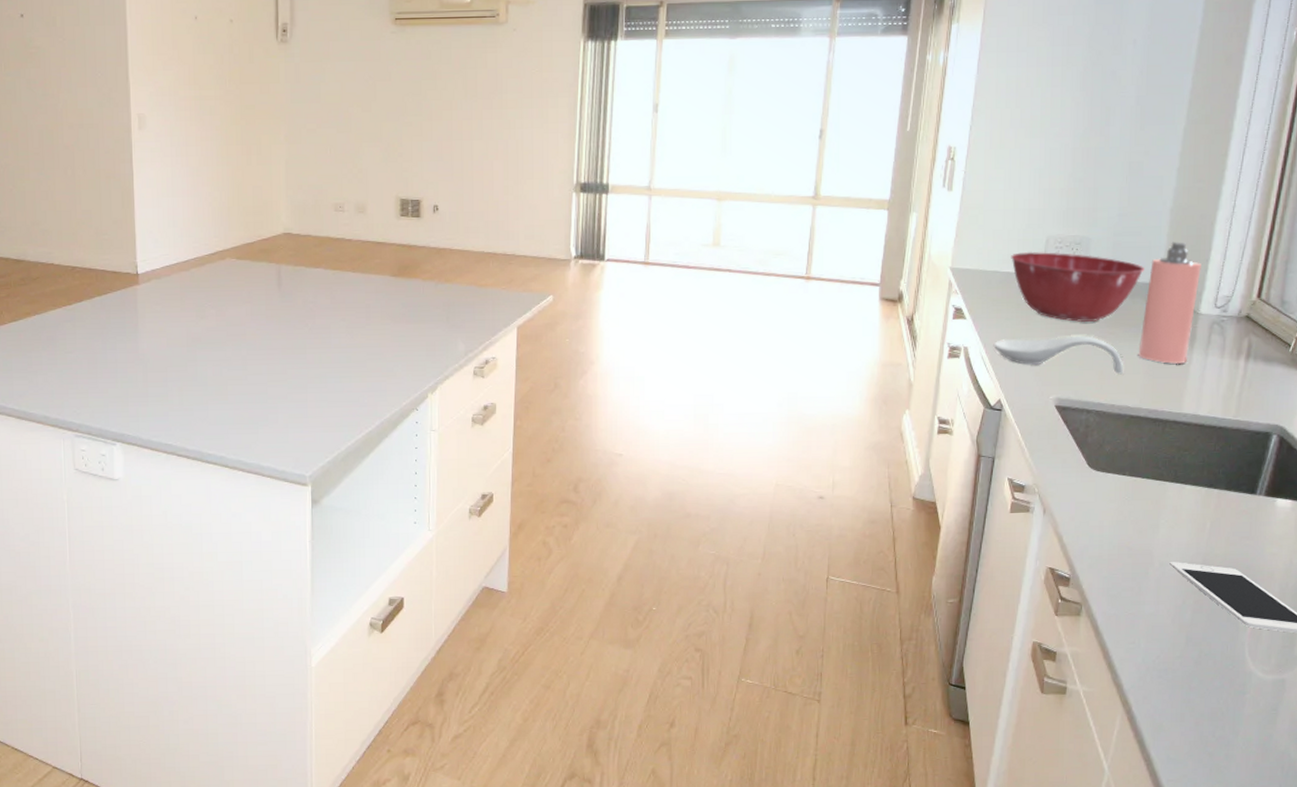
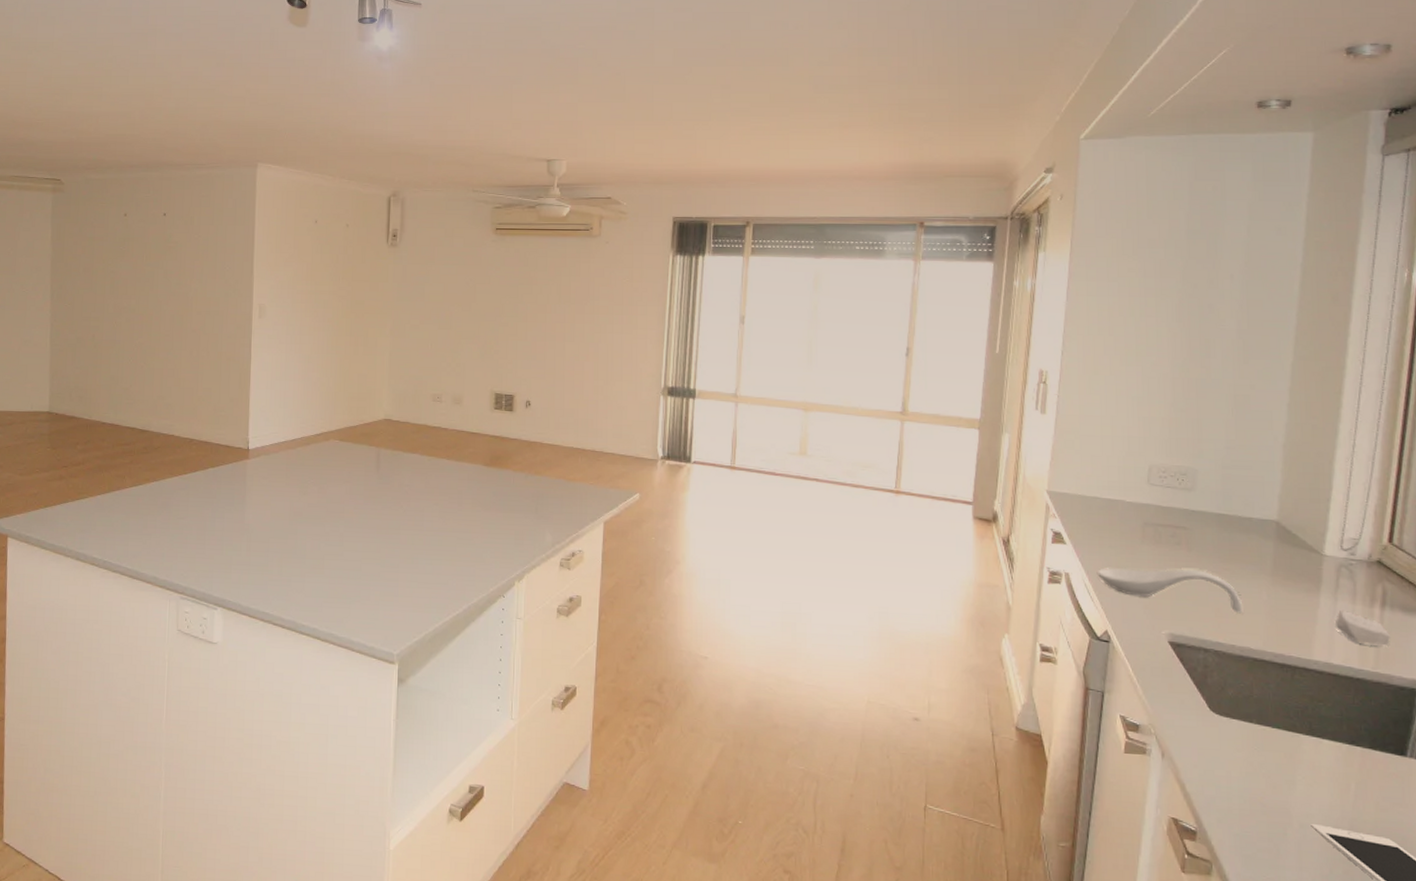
mixing bowl: present [1011,251,1144,323] -> none [1111,479,1259,557]
spray bottle: present [1138,241,1201,365] -> none [1258,478,1322,608]
soap bar: none [1204,364,1251,396] -> present [1334,609,1390,647]

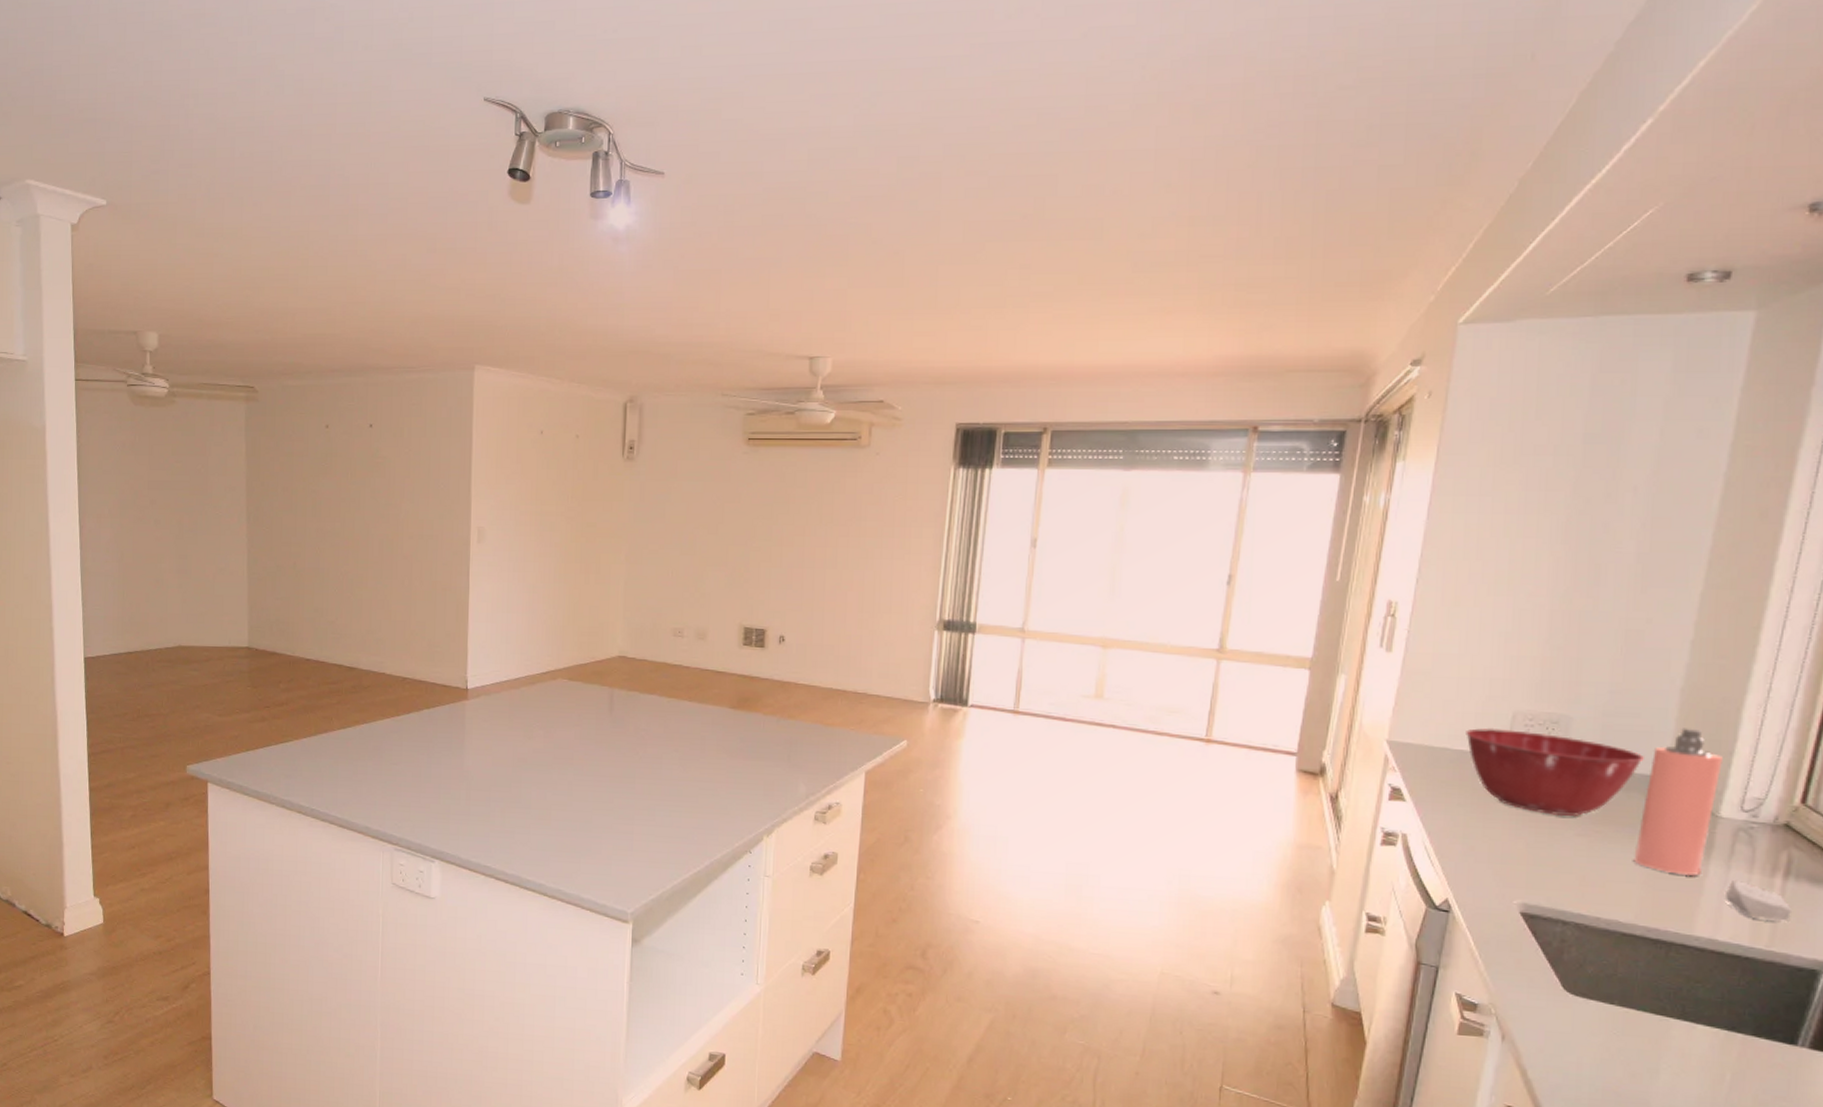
spoon rest: present [1096,567,1242,614] -> none [1440,827,1613,883]
mixing bowl: none [1111,479,1259,557] -> present [1466,727,1644,817]
spray bottle: none [1258,478,1322,608] -> present [1633,728,1723,877]

